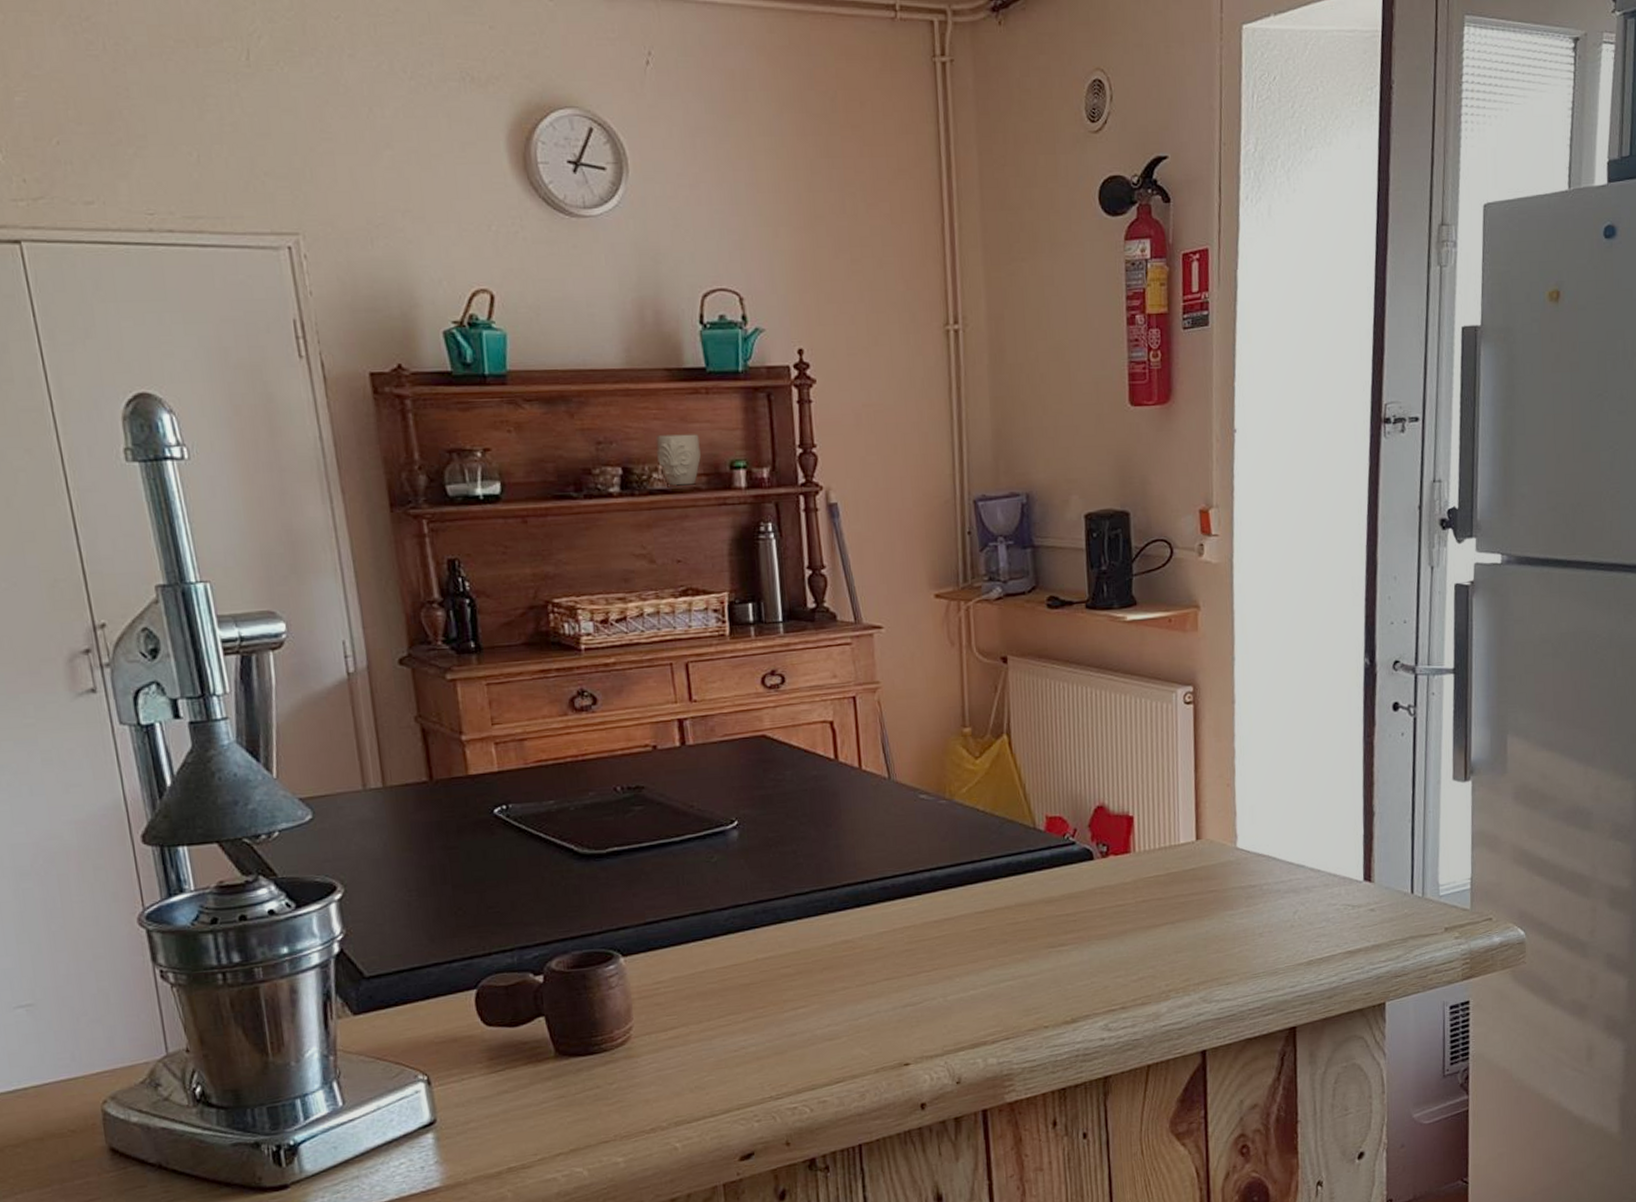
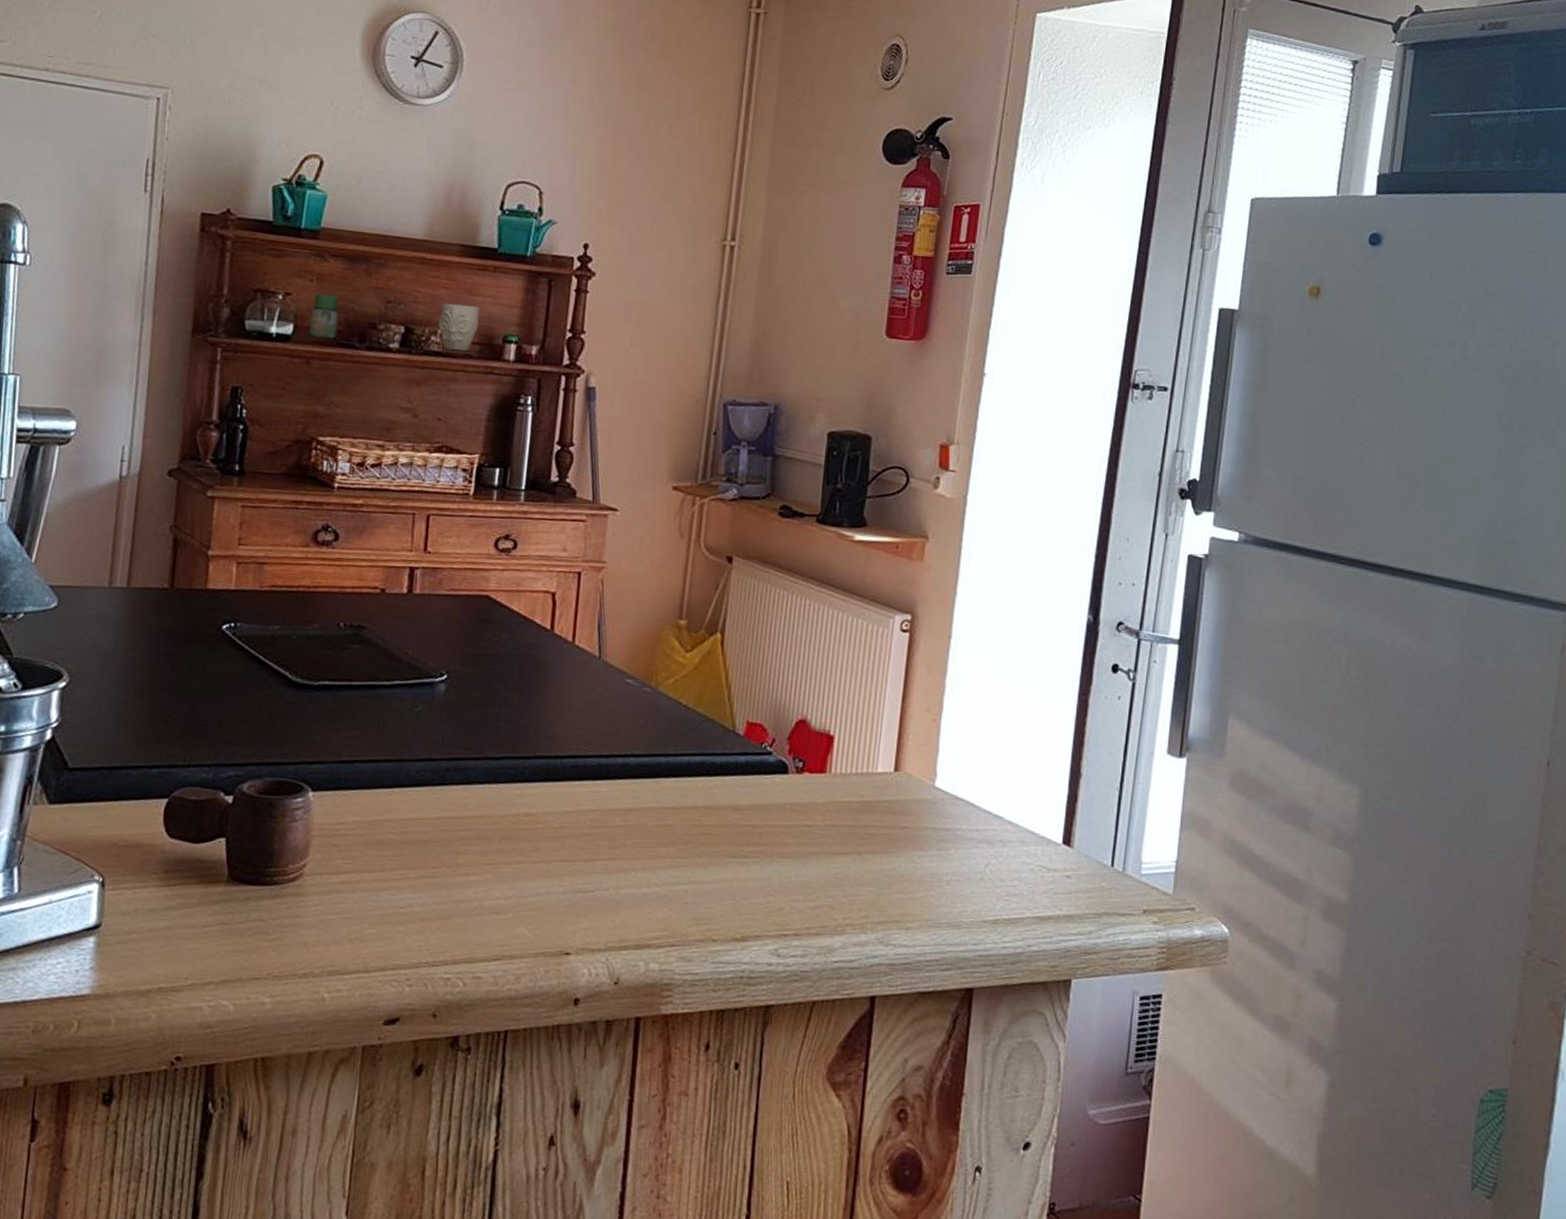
jar: none [516,443,550,493] -> present [308,293,339,339]

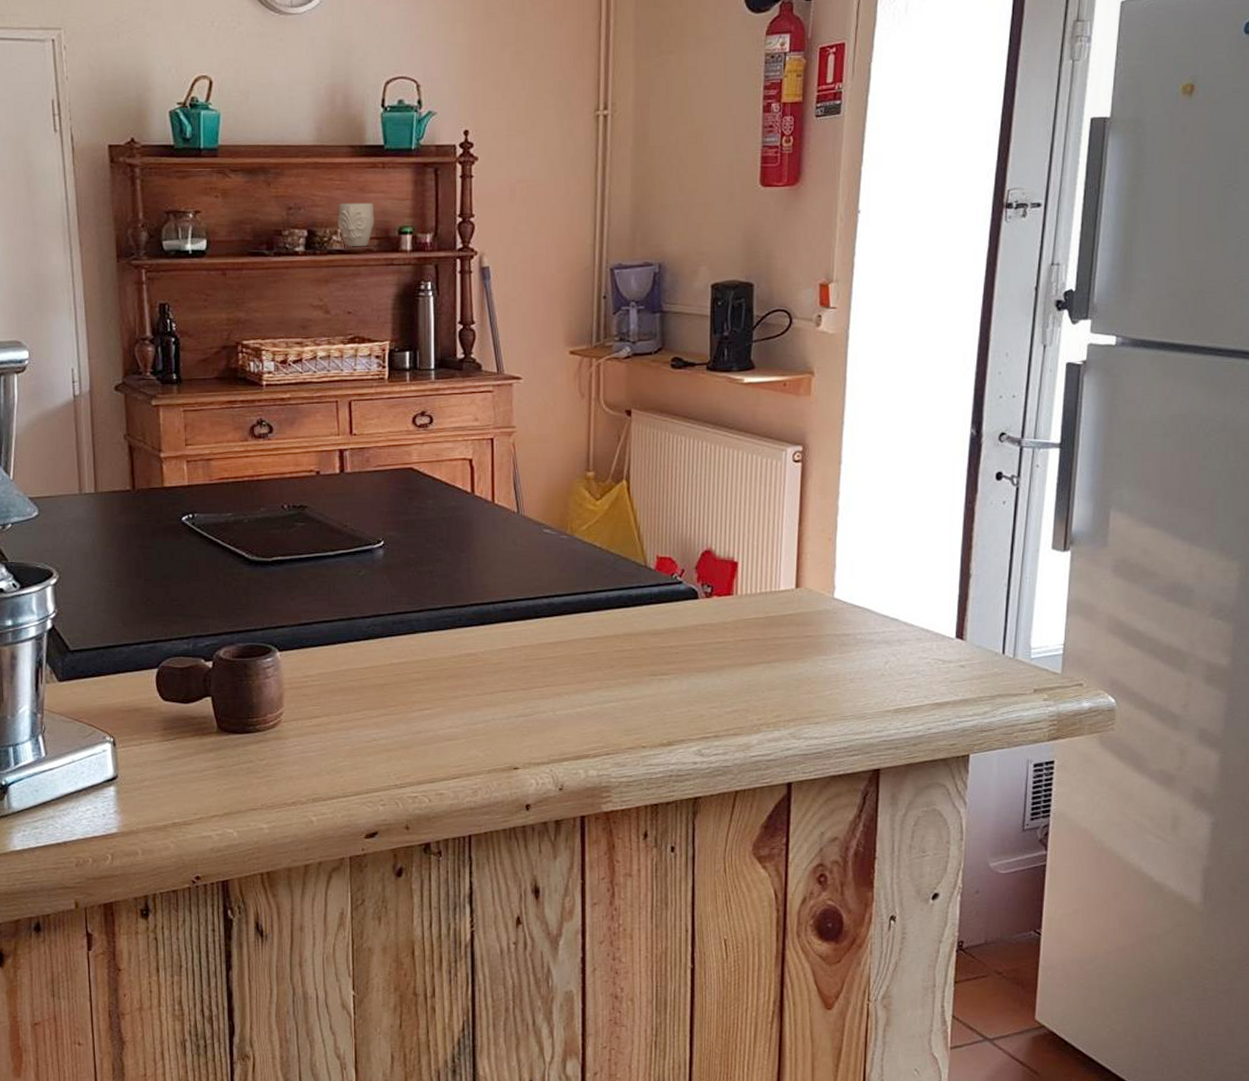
jar: present [308,293,339,339] -> none [220,208,247,250]

